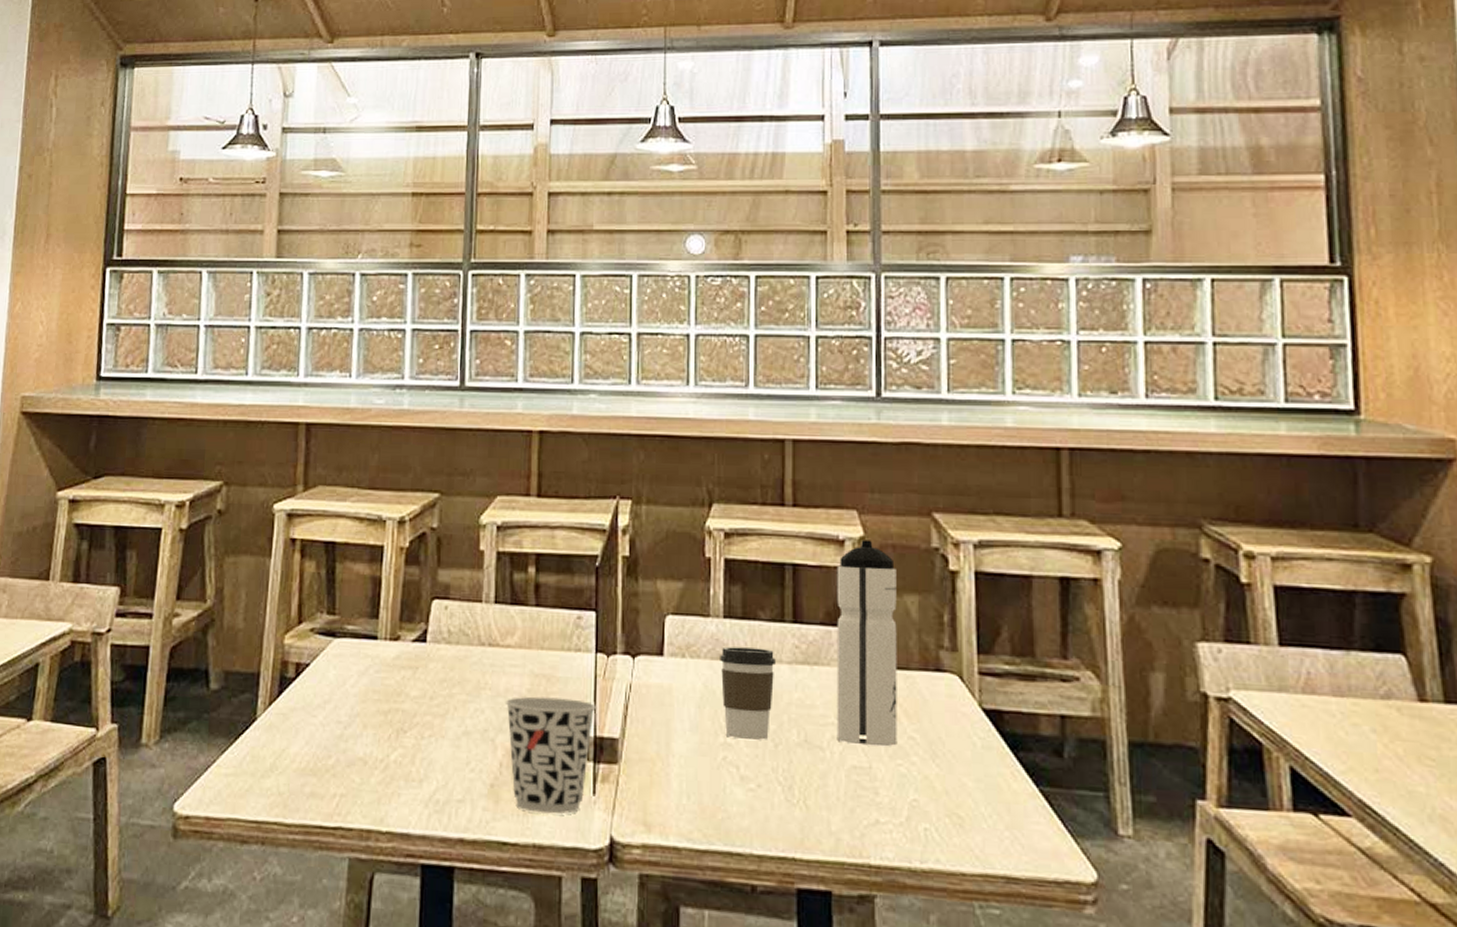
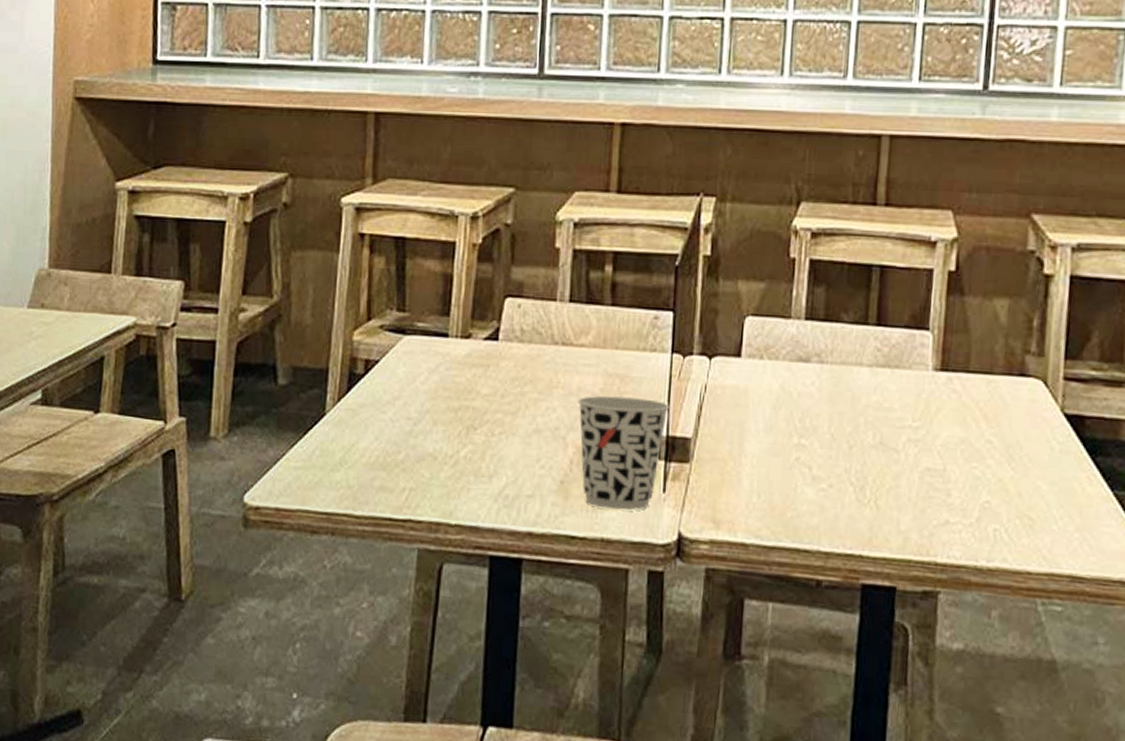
coffee cup: present [720,646,776,741] -> none [799,348,856,442]
water bottle: present [836,540,897,747] -> none [912,241,989,450]

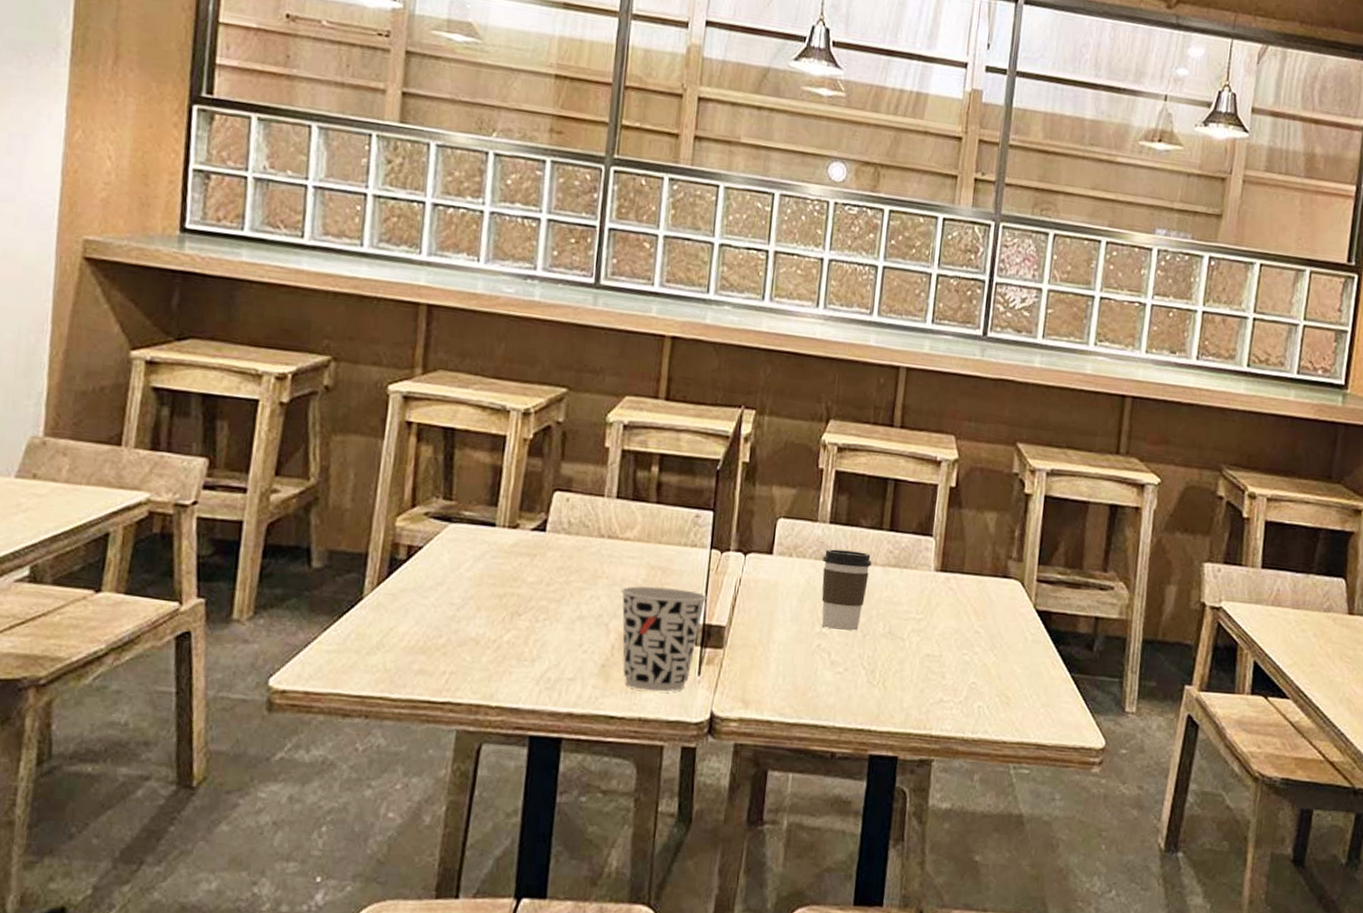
coffee cup: none [799,348,856,442] -> present [821,549,871,631]

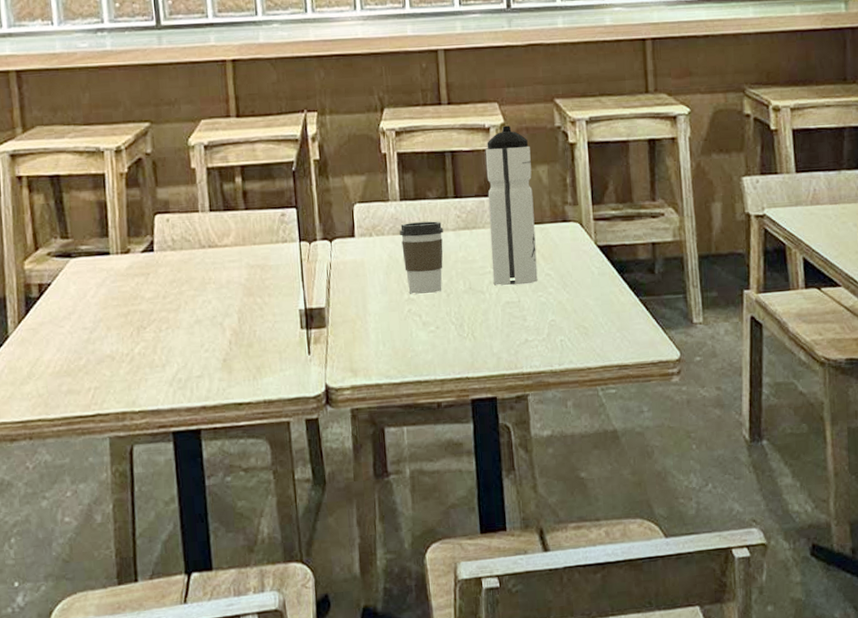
cup: present [620,586,707,692] -> none [228,281,304,376]
water bottle: none [916,462,982,639] -> present [485,125,538,286]

